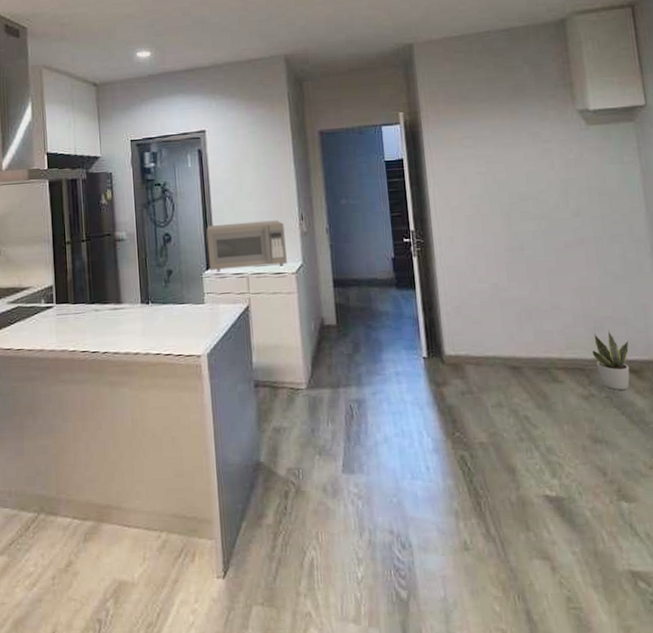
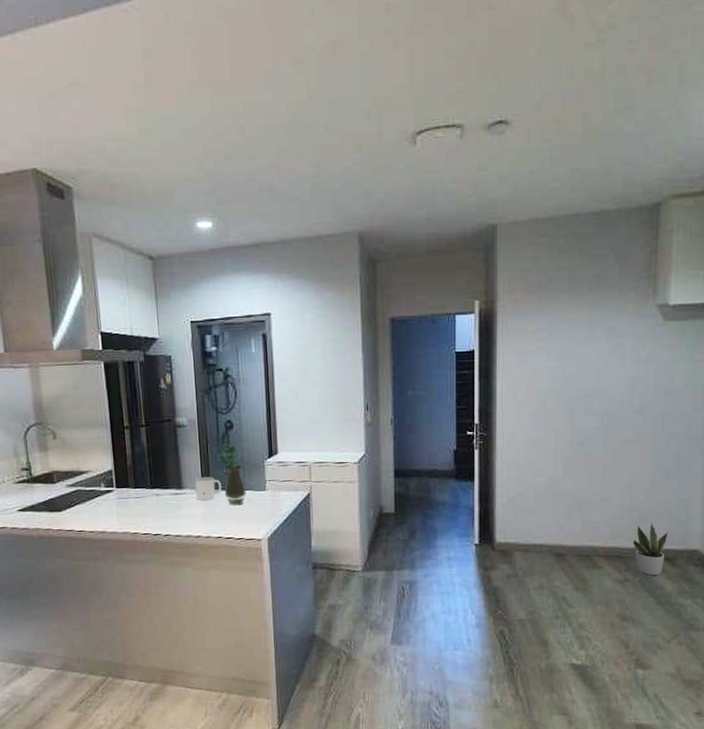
mug: none [133,290,160,315] -> present [194,477,222,500]
vase: none [155,255,185,320] -> present [217,442,247,506]
microwave: present [206,220,287,272] -> none [269,410,350,460]

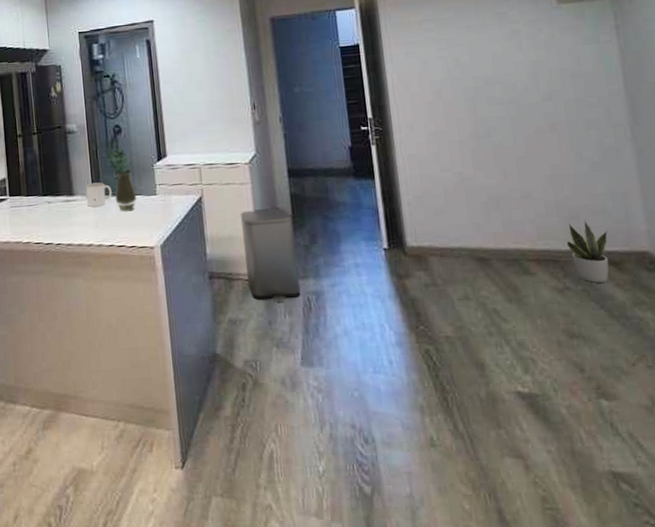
pedal bin: none [345,506,396,590] -> present [240,208,301,302]

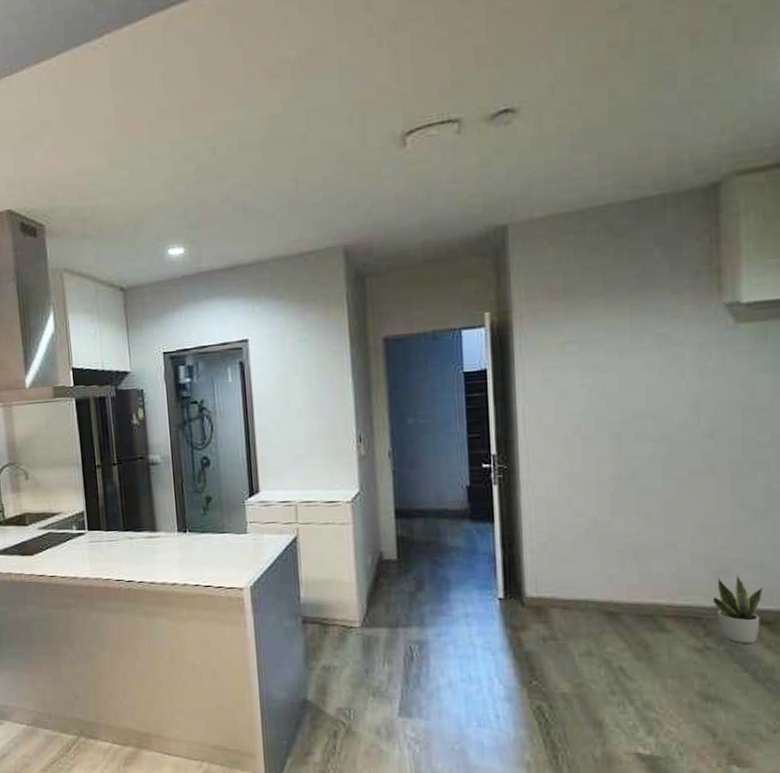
mug: present [85,182,112,207] -> none [169,518,199,544]
vase: present [106,147,137,212] -> none [193,481,226,550]
pedal bin: present [240,208,301,302] -> none [339,551,403,650]

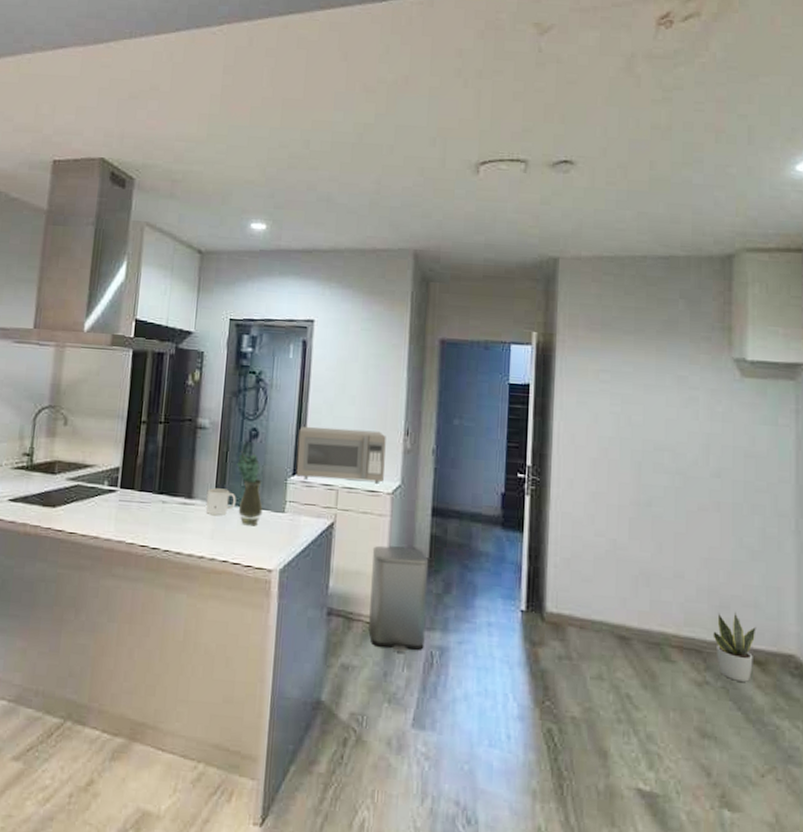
mug: none [169,518,199,544] -> present [205,488,236,515]
vase: none [193,481,226,550] -> present [236,451,263,526]
microwave: none [249,442,341,500] -> present [296,426,386,486]
pedal bin: none [339,551,403,650] -> present [368,545,429,653]

